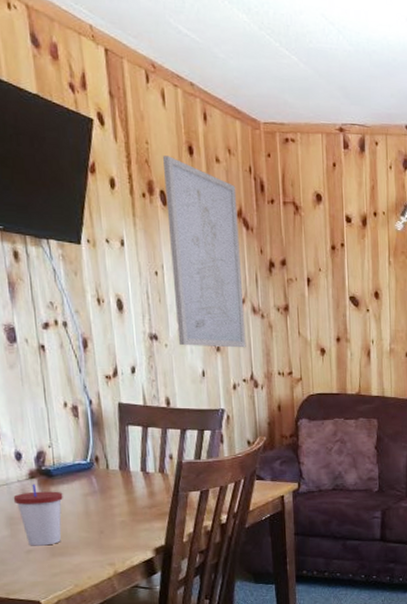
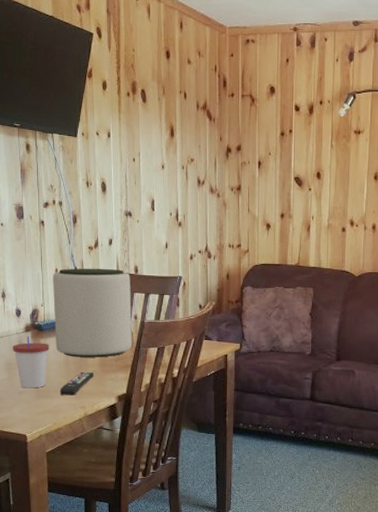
plant pot: none [61,401,168,506] -> present [53,268,132,358]
remote control: none [80,522,124,552] -> present [59,371,94,396]
wall art: present [162,156,246,348] -> none [145,60,204,223]

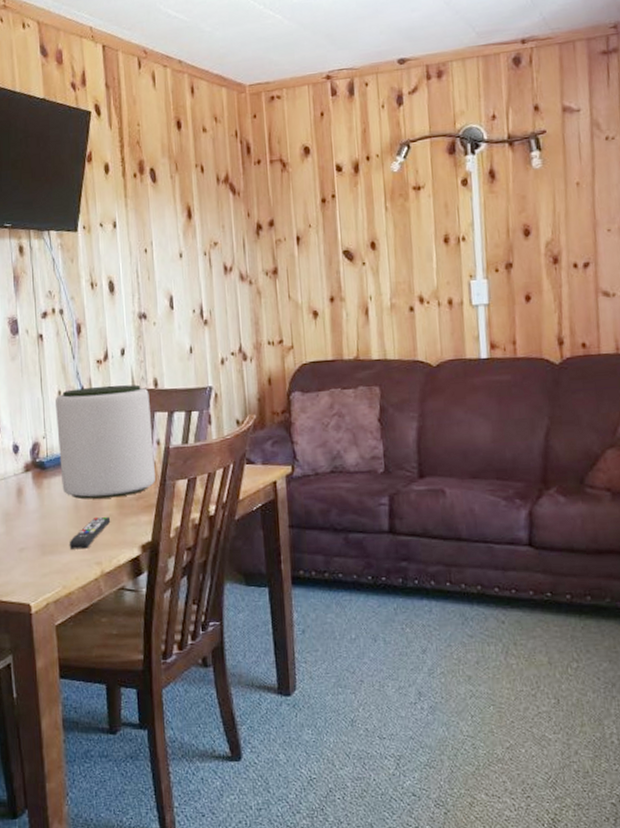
cup: present [12,336,49,388] -> none [9,477,55,544]

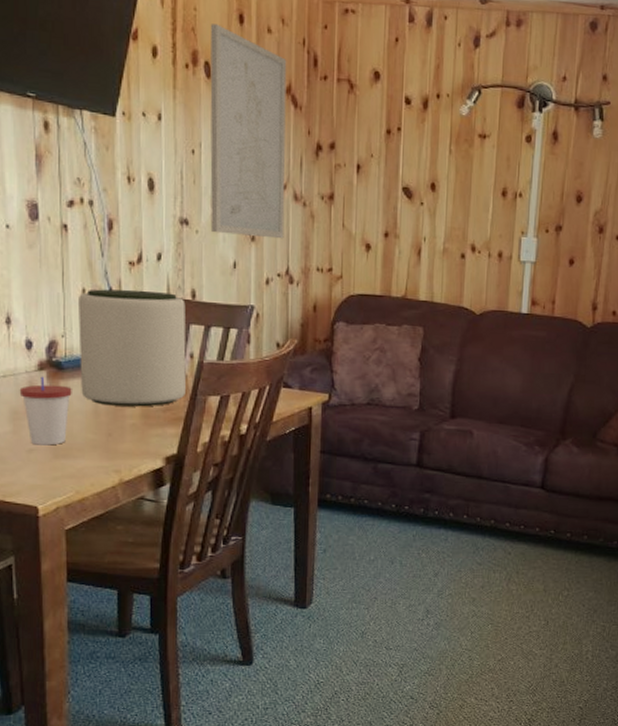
cup: none [9,477,55,544] -> present [19,376,72,446]
remote control: present [69,516,111,550] -> none [85,424,134,456]
wall art: none [152,134,234,323] -> present [210,24,287,239]

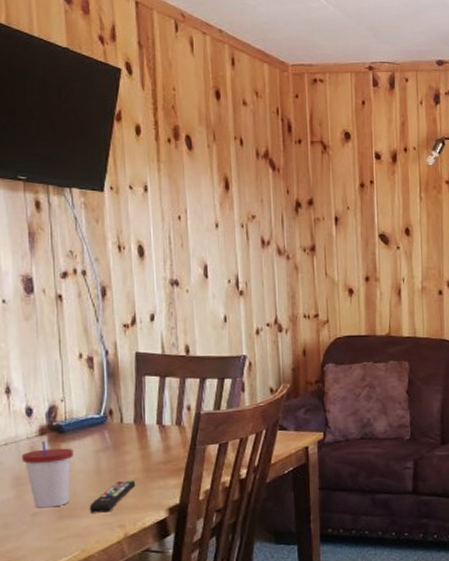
plant pot: present [78,289,186,407] -> none [76,350,185,463]
remote control: none [85,424,134,456] -> present [89,480,136,513]
wall art: present [210,24,287,239] -> none [189,101,271,291]

